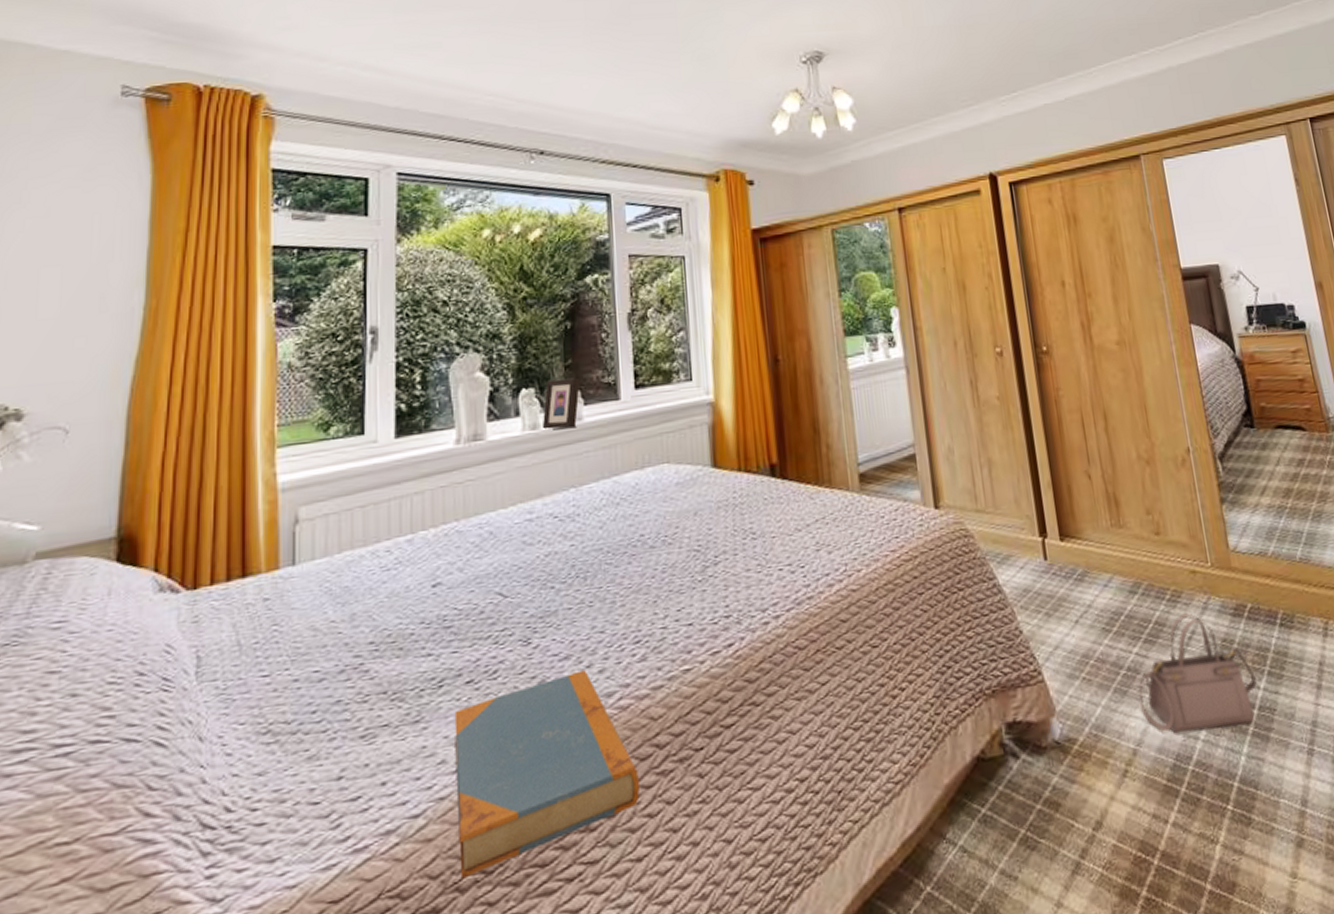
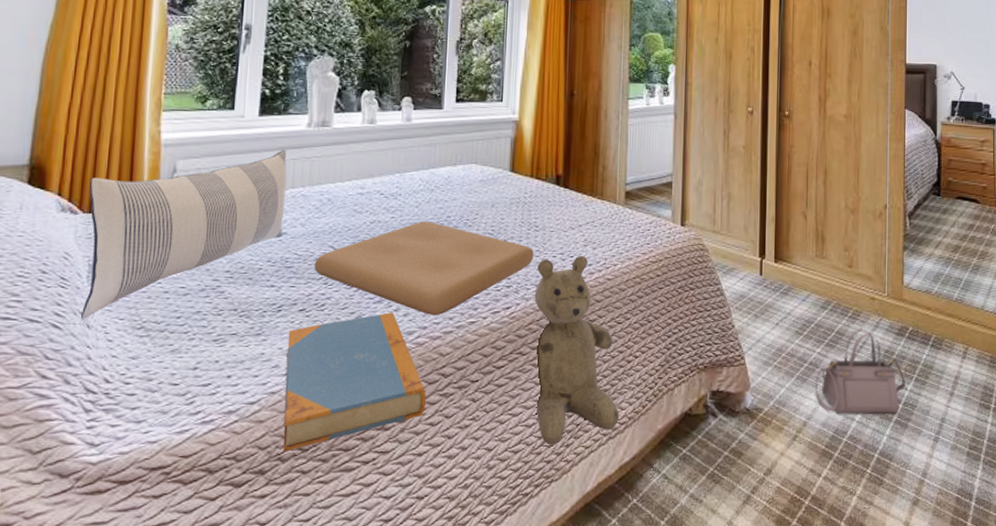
pillow: none [189,475,437,730] -> present [80,149,287,319]
cushion: none [479,544,755,669] -> present [314,221,534,316]
picture frame: present [542,377,580,430] -> none [378,86,412,127]
teddy bear: none [761,563,892,825] -> present [533,255,619,445]

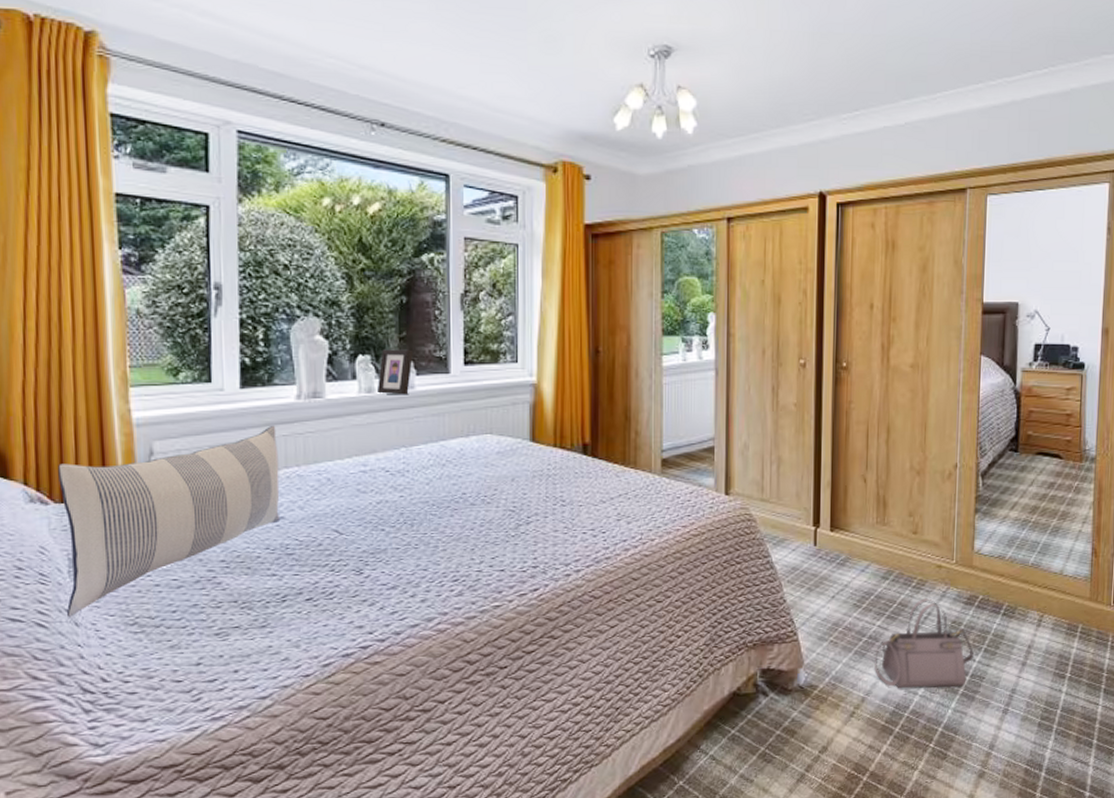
book: present [282,312,426,452] -> none [296,599,452,746]
cushion: present [314,221,534,316] -> none [318,499,561,601]
picture frame: none [378,86,412,127] -> present [376,349,413,395]
teddy bear: present [533,255,619,445] -> none [564,530,661,730]

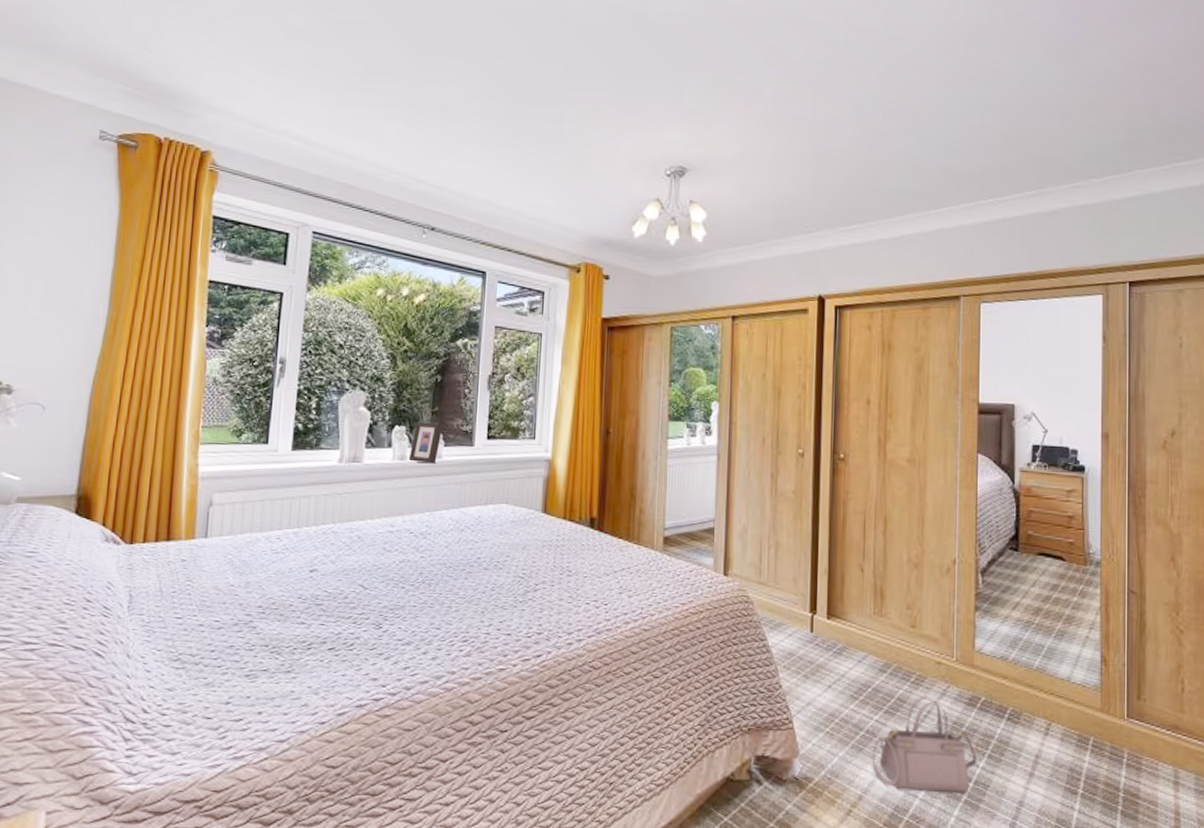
pillow: present [58,425,281,617] -> none [121,484,319,649]

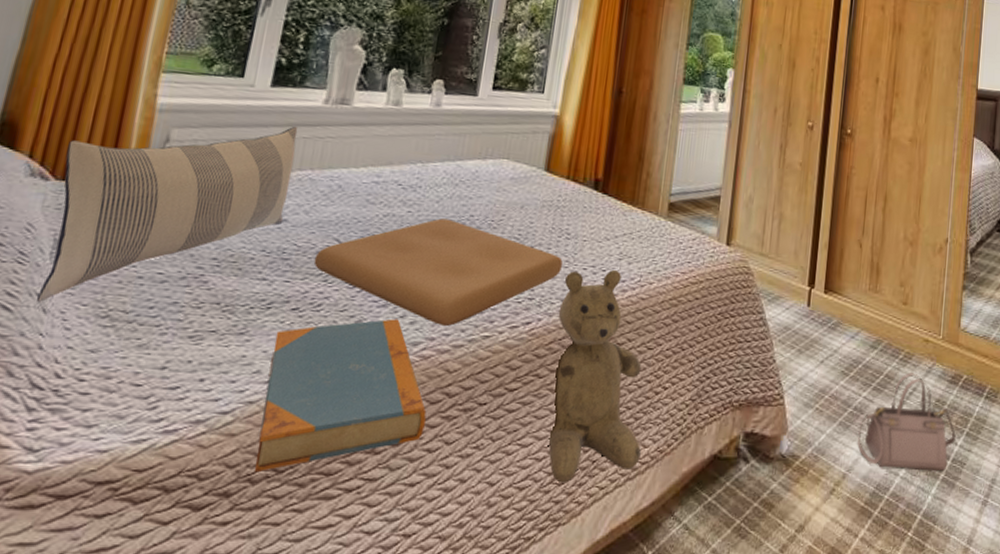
pillow: none [121,484,319,649] -> present [36,126,298,302]
book: none [310,655,454,793] -> present [254,319,427,473]
cushion: none [343,562,566,661] -> present [313,218,563,327]
picture frame: present [408,422,443,464] -> none [403,65,445,112]
teddy bear: none [564,603,655,804] -> present [546,269,642,483]

